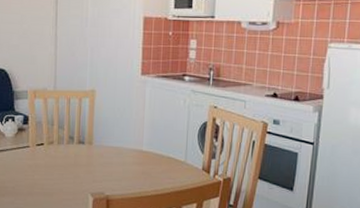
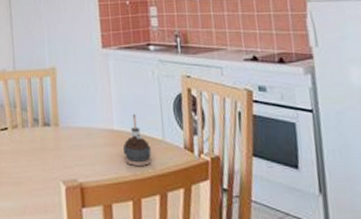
candle: none [148,137,174,183] -> present [122,113,153,166]

